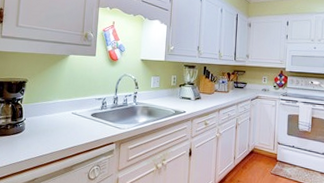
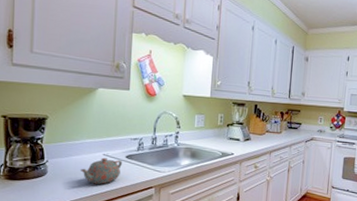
teapot: none [52,116,88,140] -> present [81,157,122,184]

